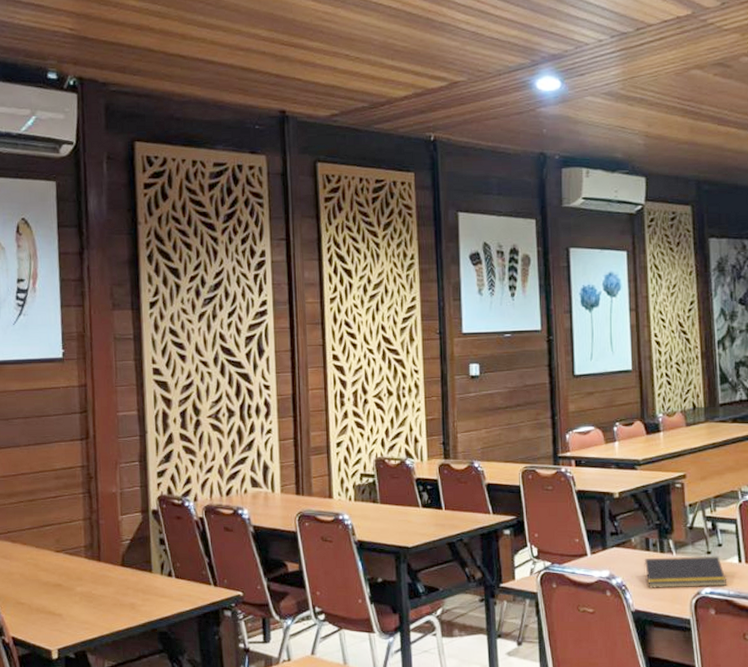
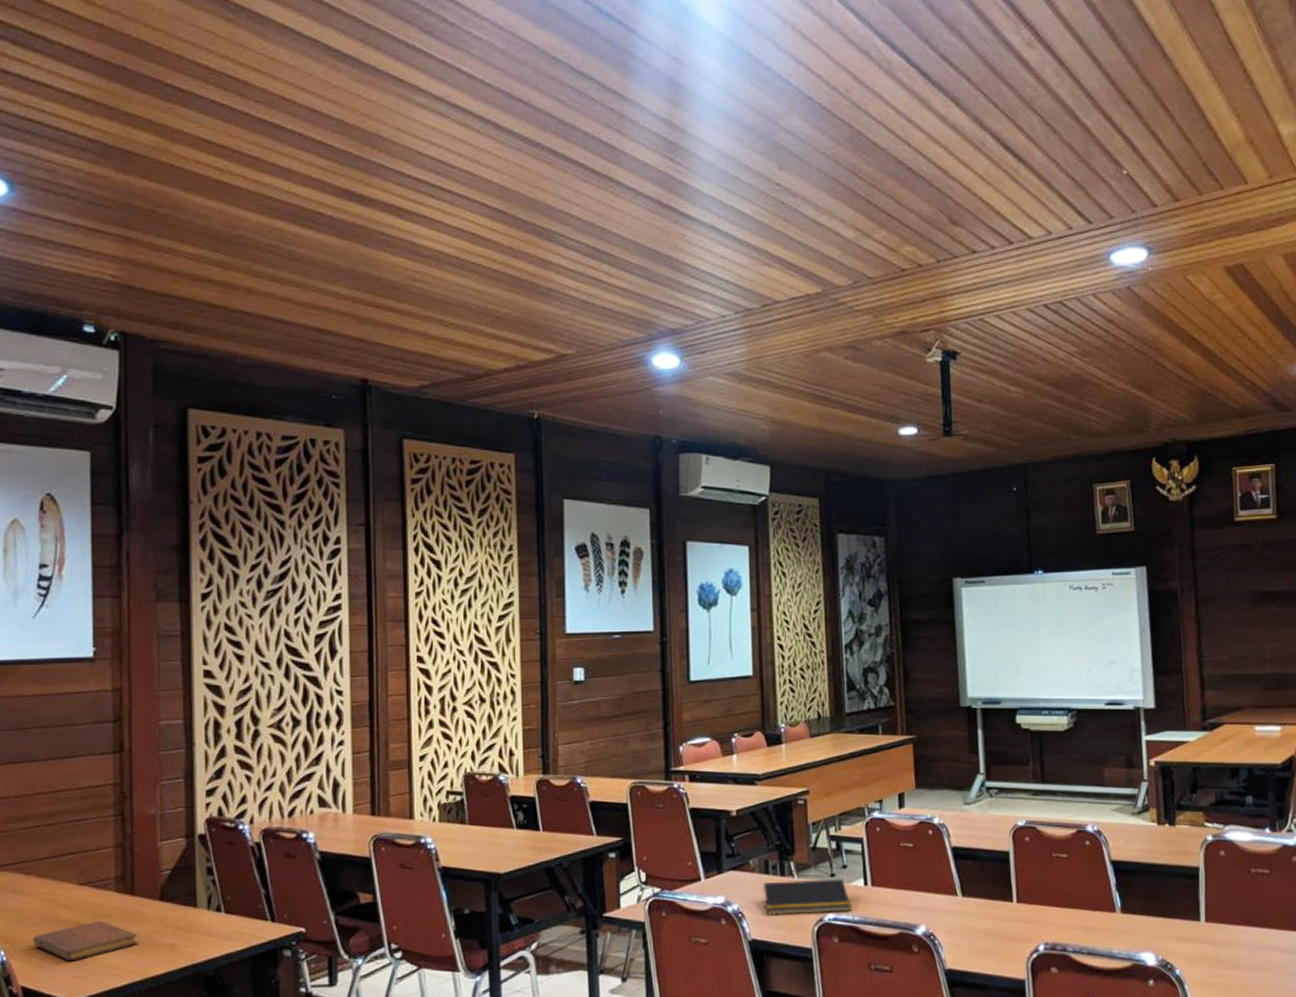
notebook: none [20,582,105,617] -> present [33,920,138,962]

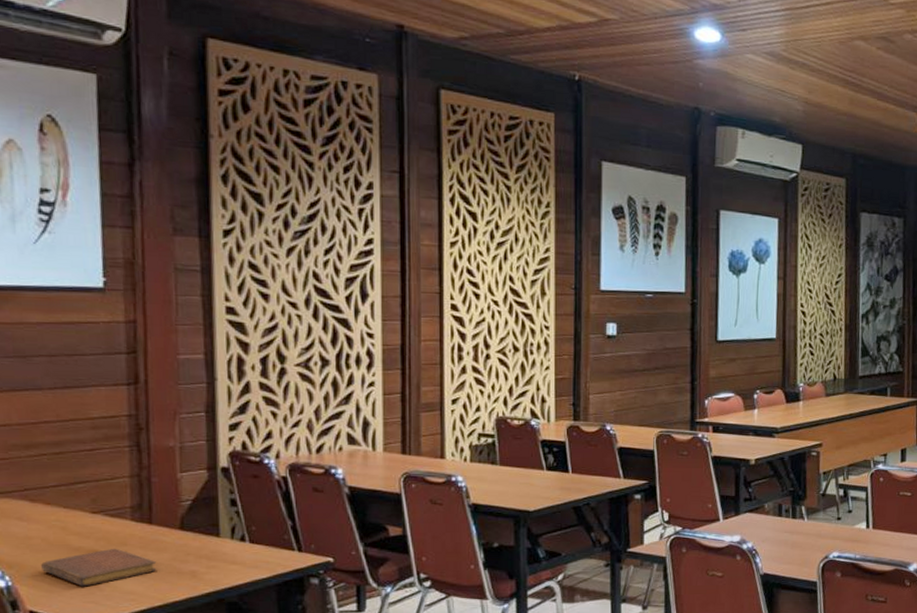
notepad: present [762,878,852,917] -> none [775,522,855,554]

